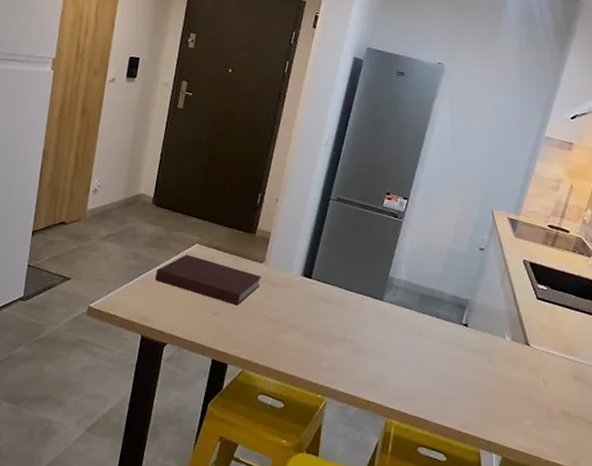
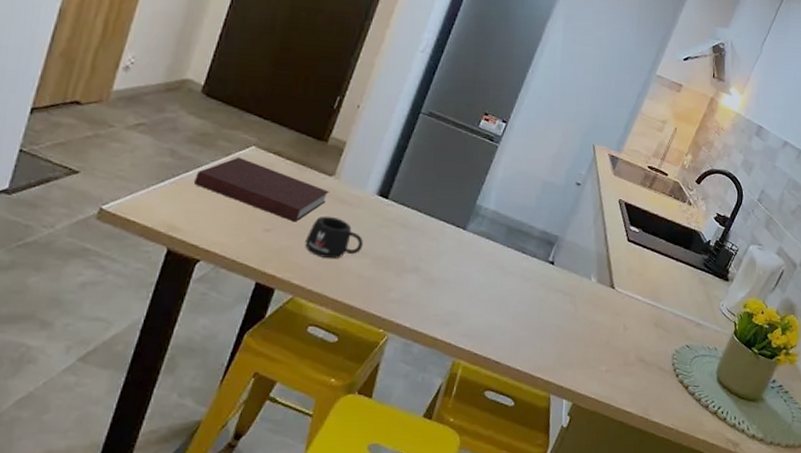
mug: none [247,298,295,336] -> present [305,216,363,259]

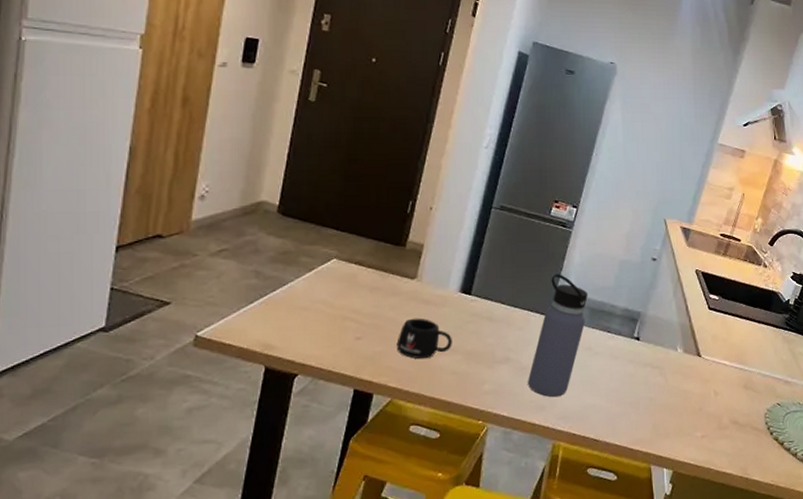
notebook: present [194,157,329,222] -> none [283,271,413,328]
water bottle: none [435,187,507,314] -> present [528,274,588,397]

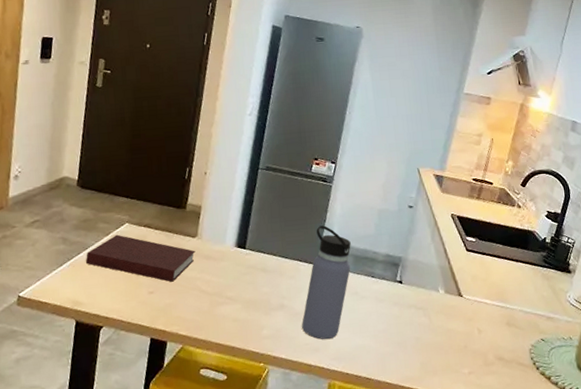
notebook: none [283,271,413,328] -> present [86,234,195,282]
mug: present [396,318,452,360] -> none [184,272,232,309]

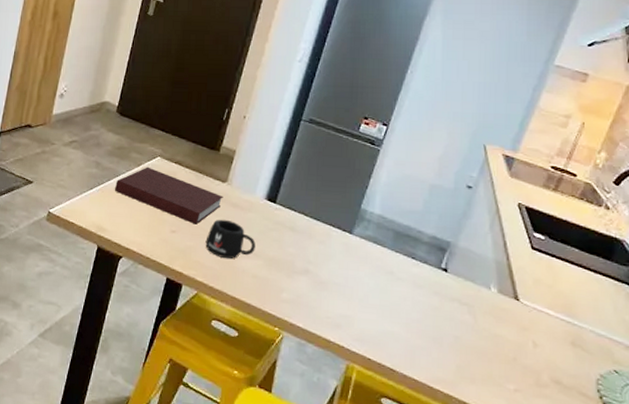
mug: none [184,272,232,309] -> present [205,219,256,259]
water bottle: present [302,225,351,340] -> none [325,192,393,318]

